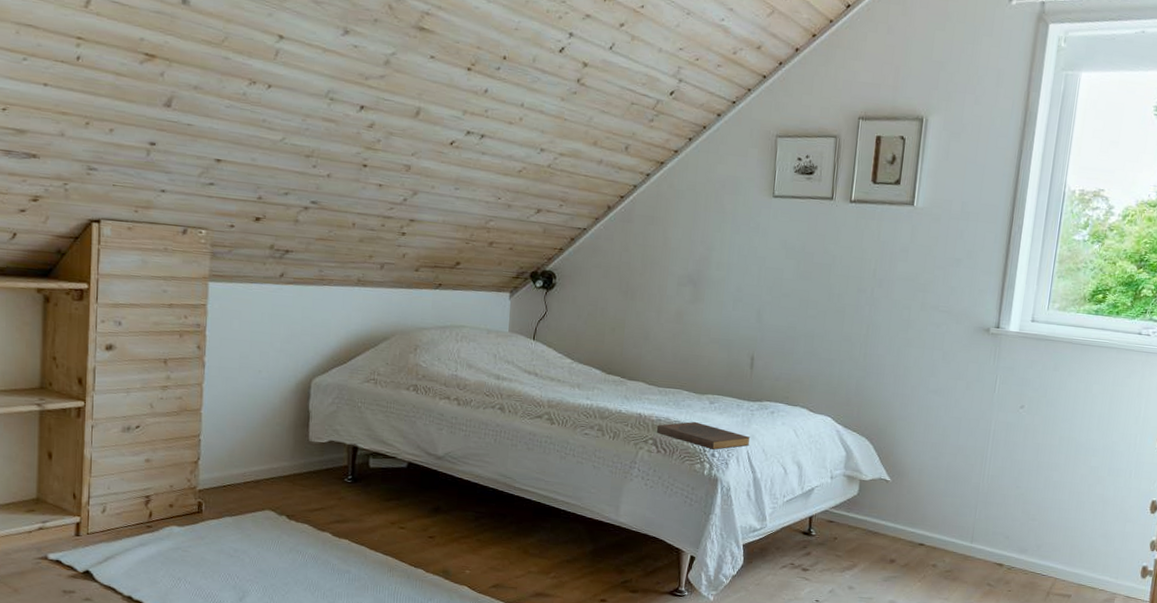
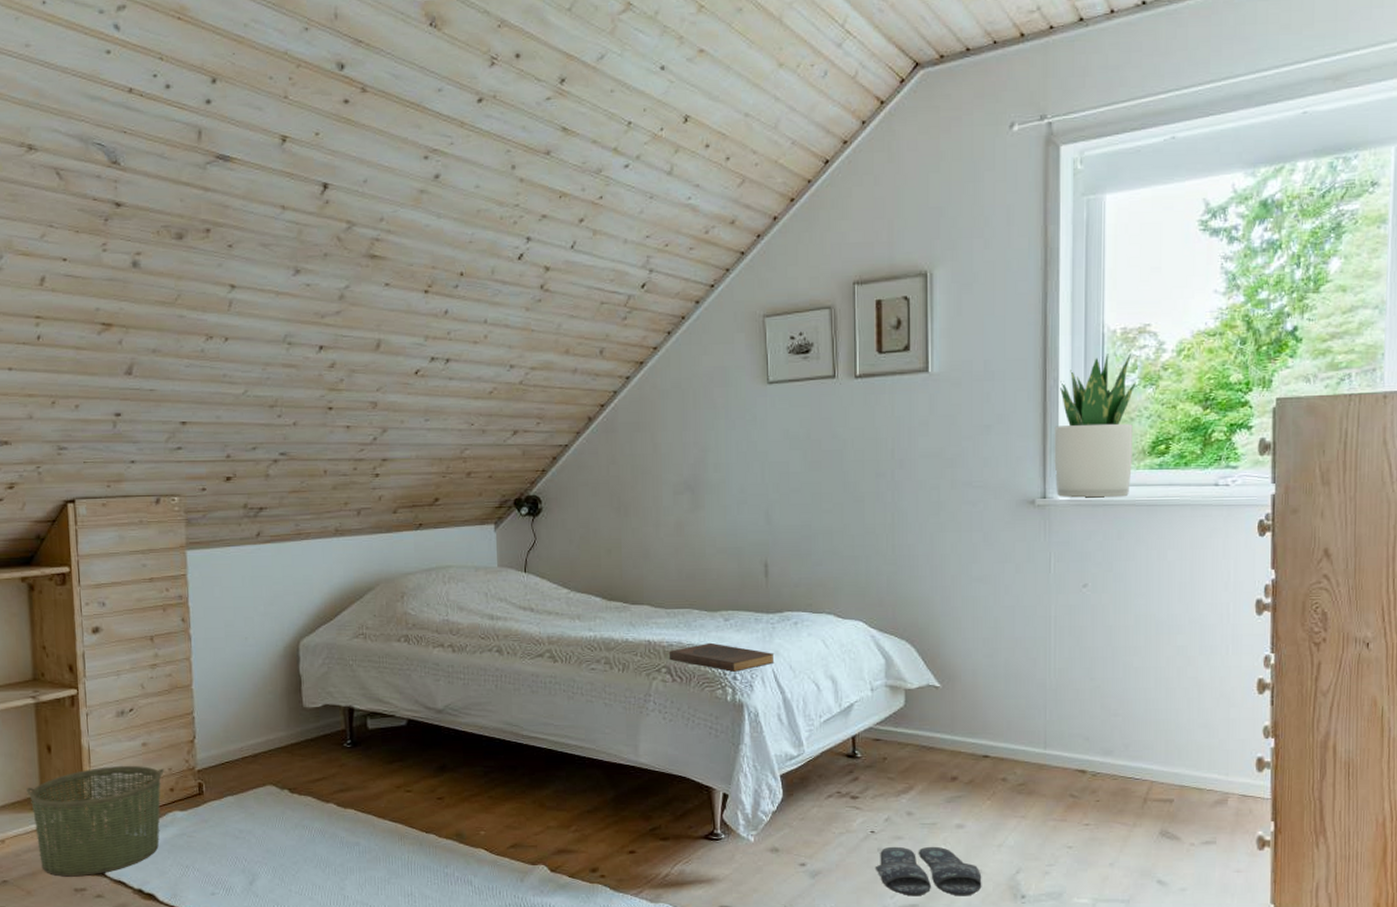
basket: none [23,478,165,579] -> present [26,765,164,877]
planter: none [1008,210,1086,335] -> present [1054,353,1136,498]

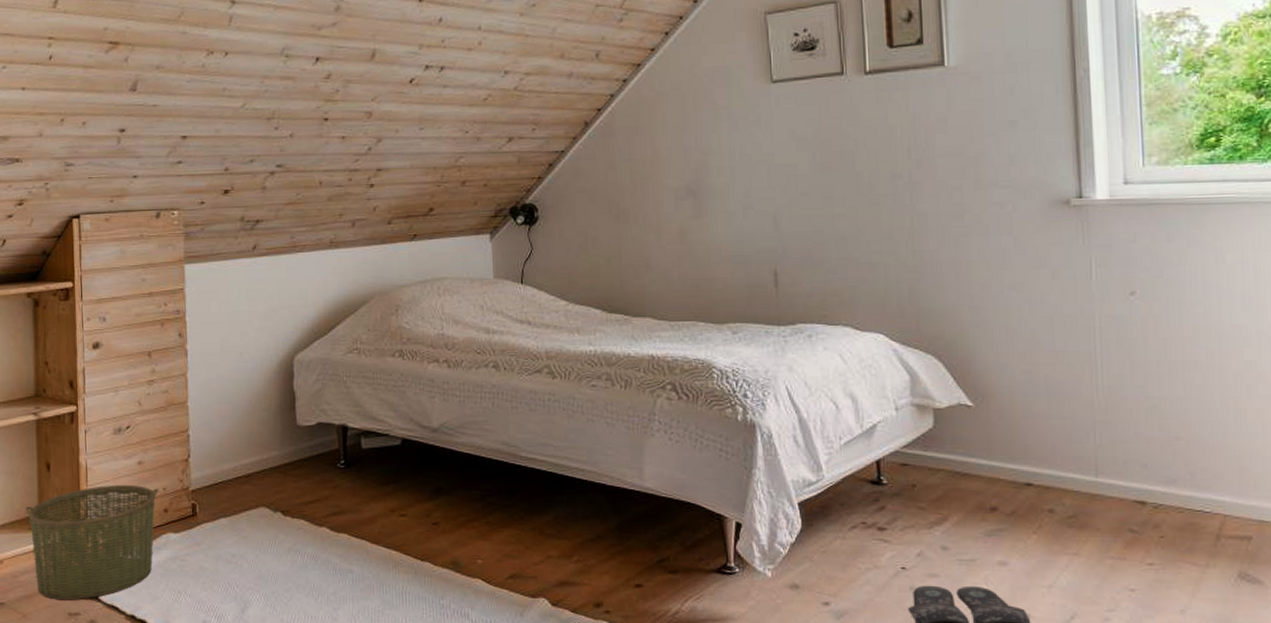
book: present [668,642,775,673] -> none [673,357,788,390]
planter: present [1054,353,1136,498] -> none [1088,39,1179,197]

